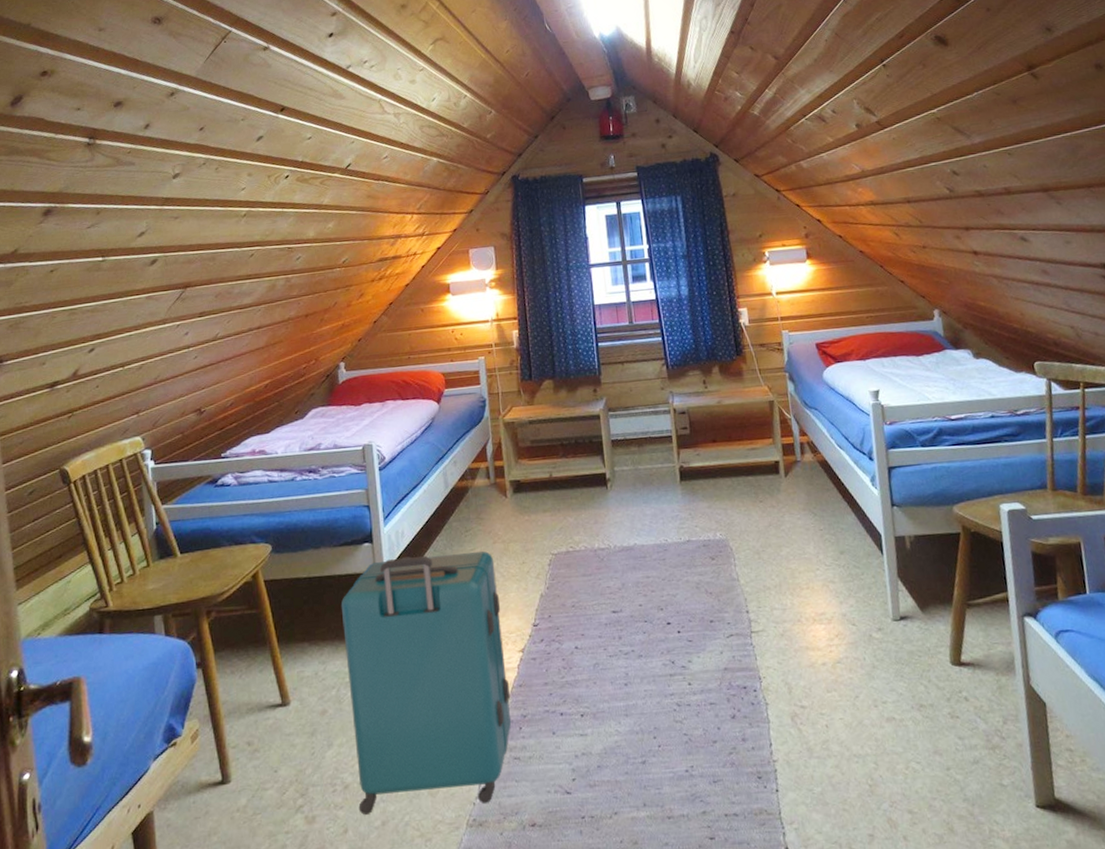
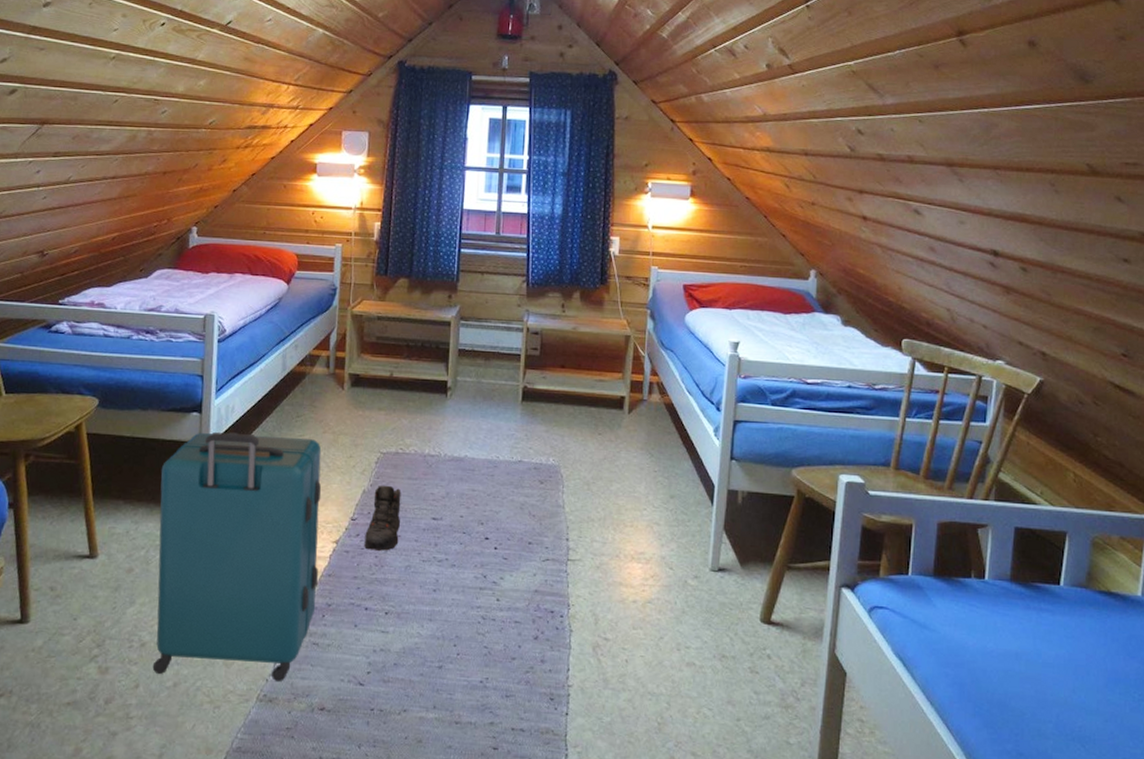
hiking boot: none [549,585,583,654] -> present [364,485,402,551]

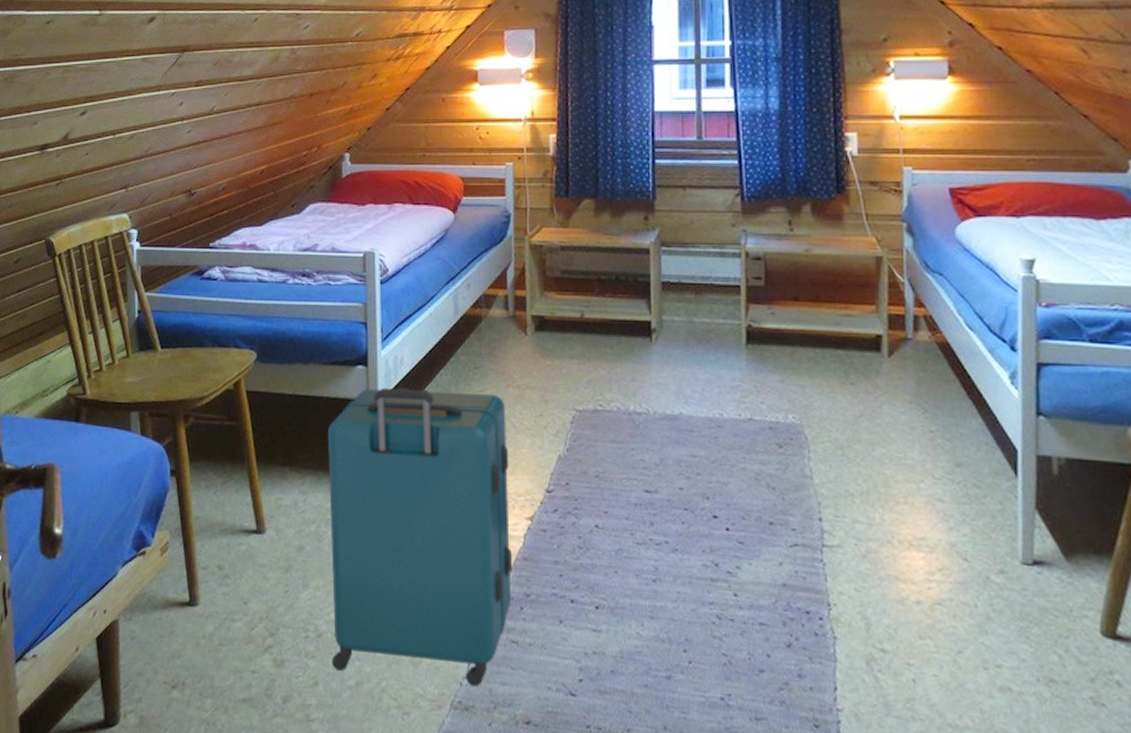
hiking boot: present [364,485,402,551] -> none [564,449,607,531]

